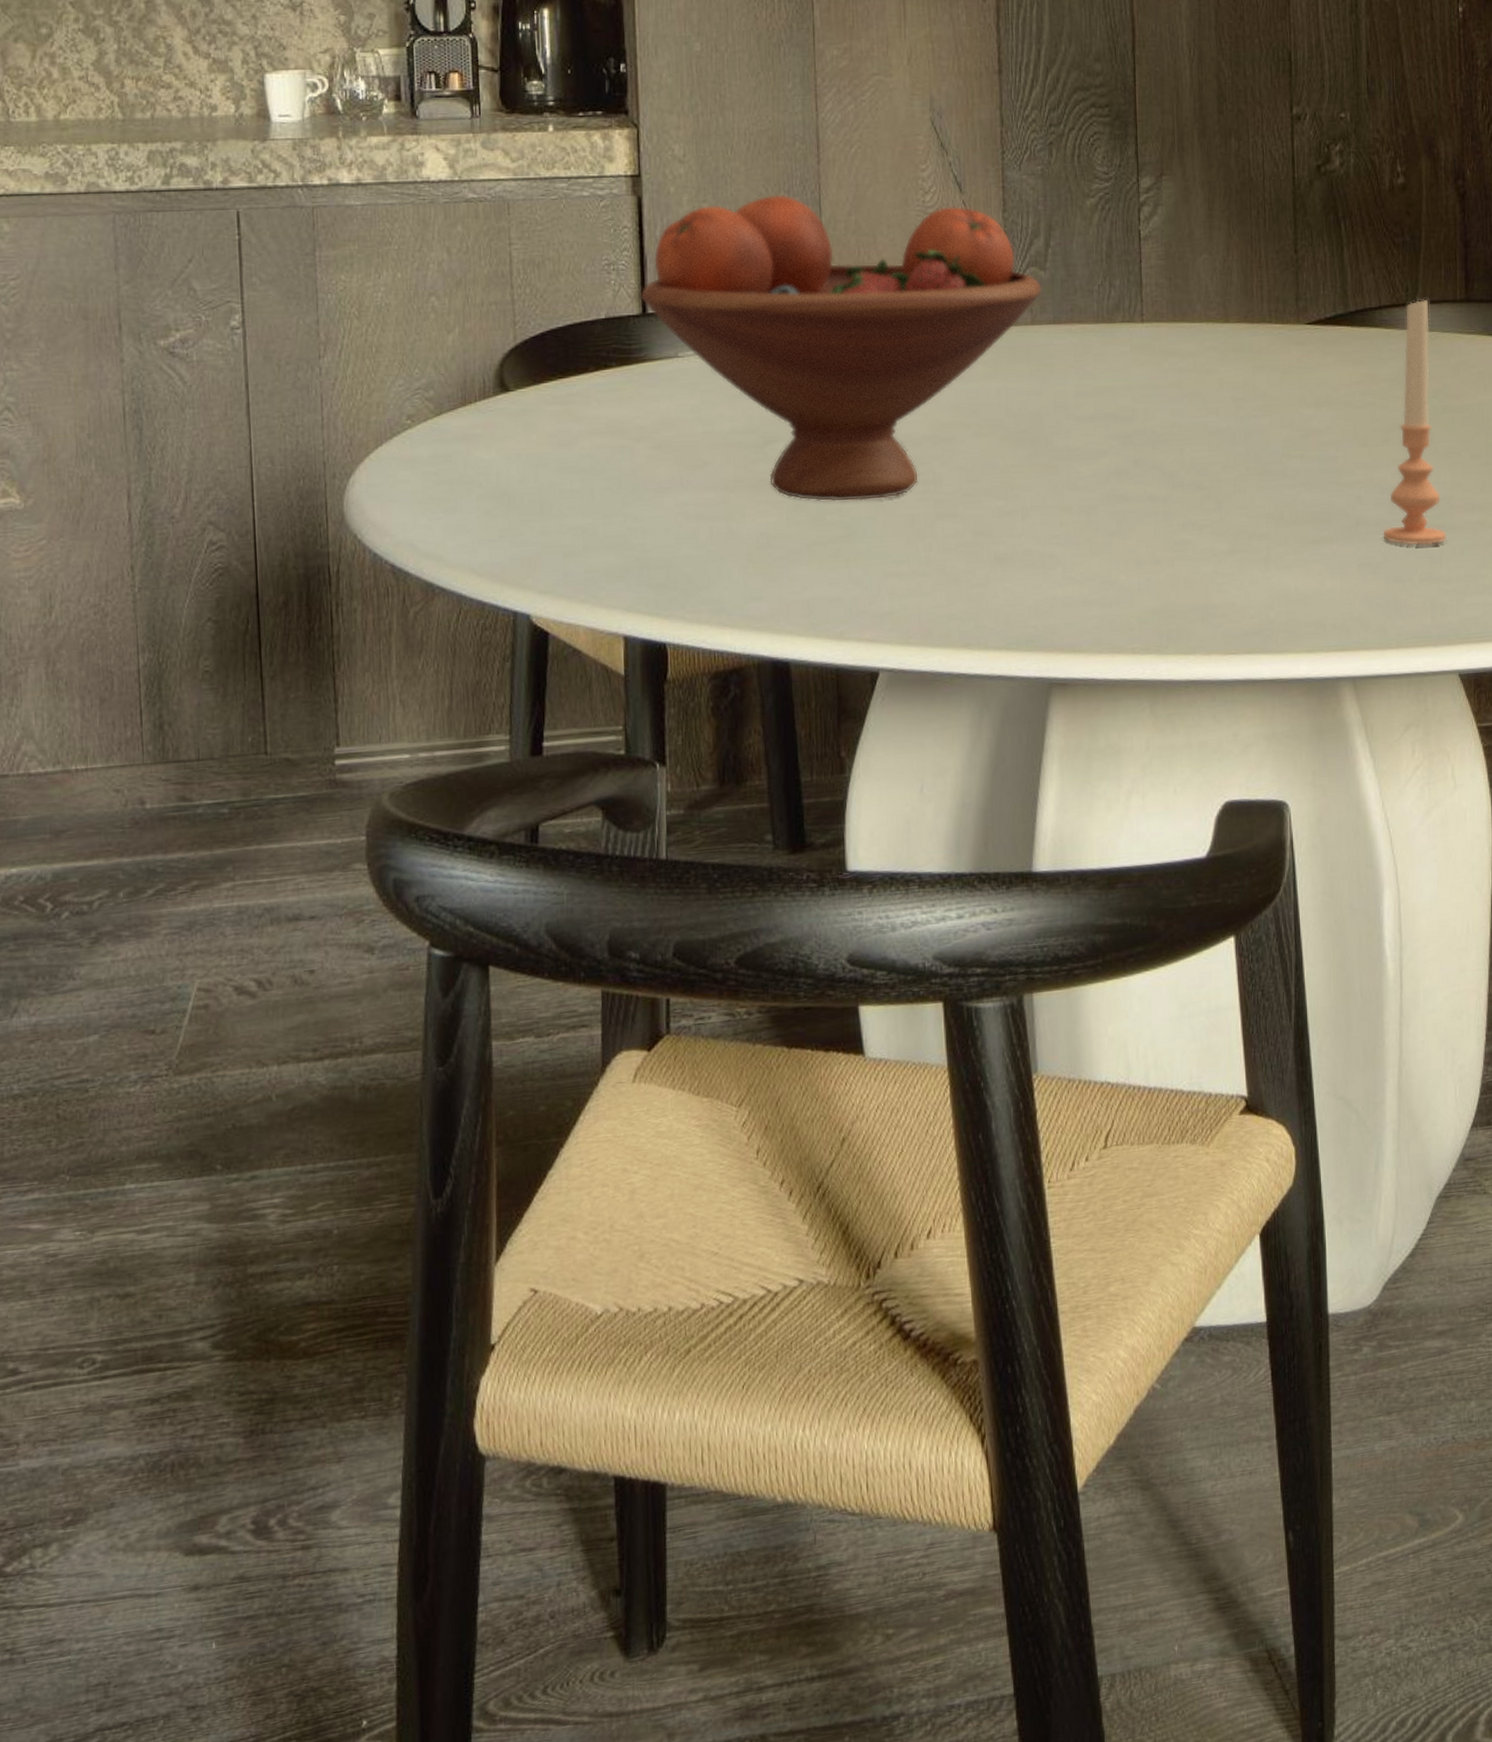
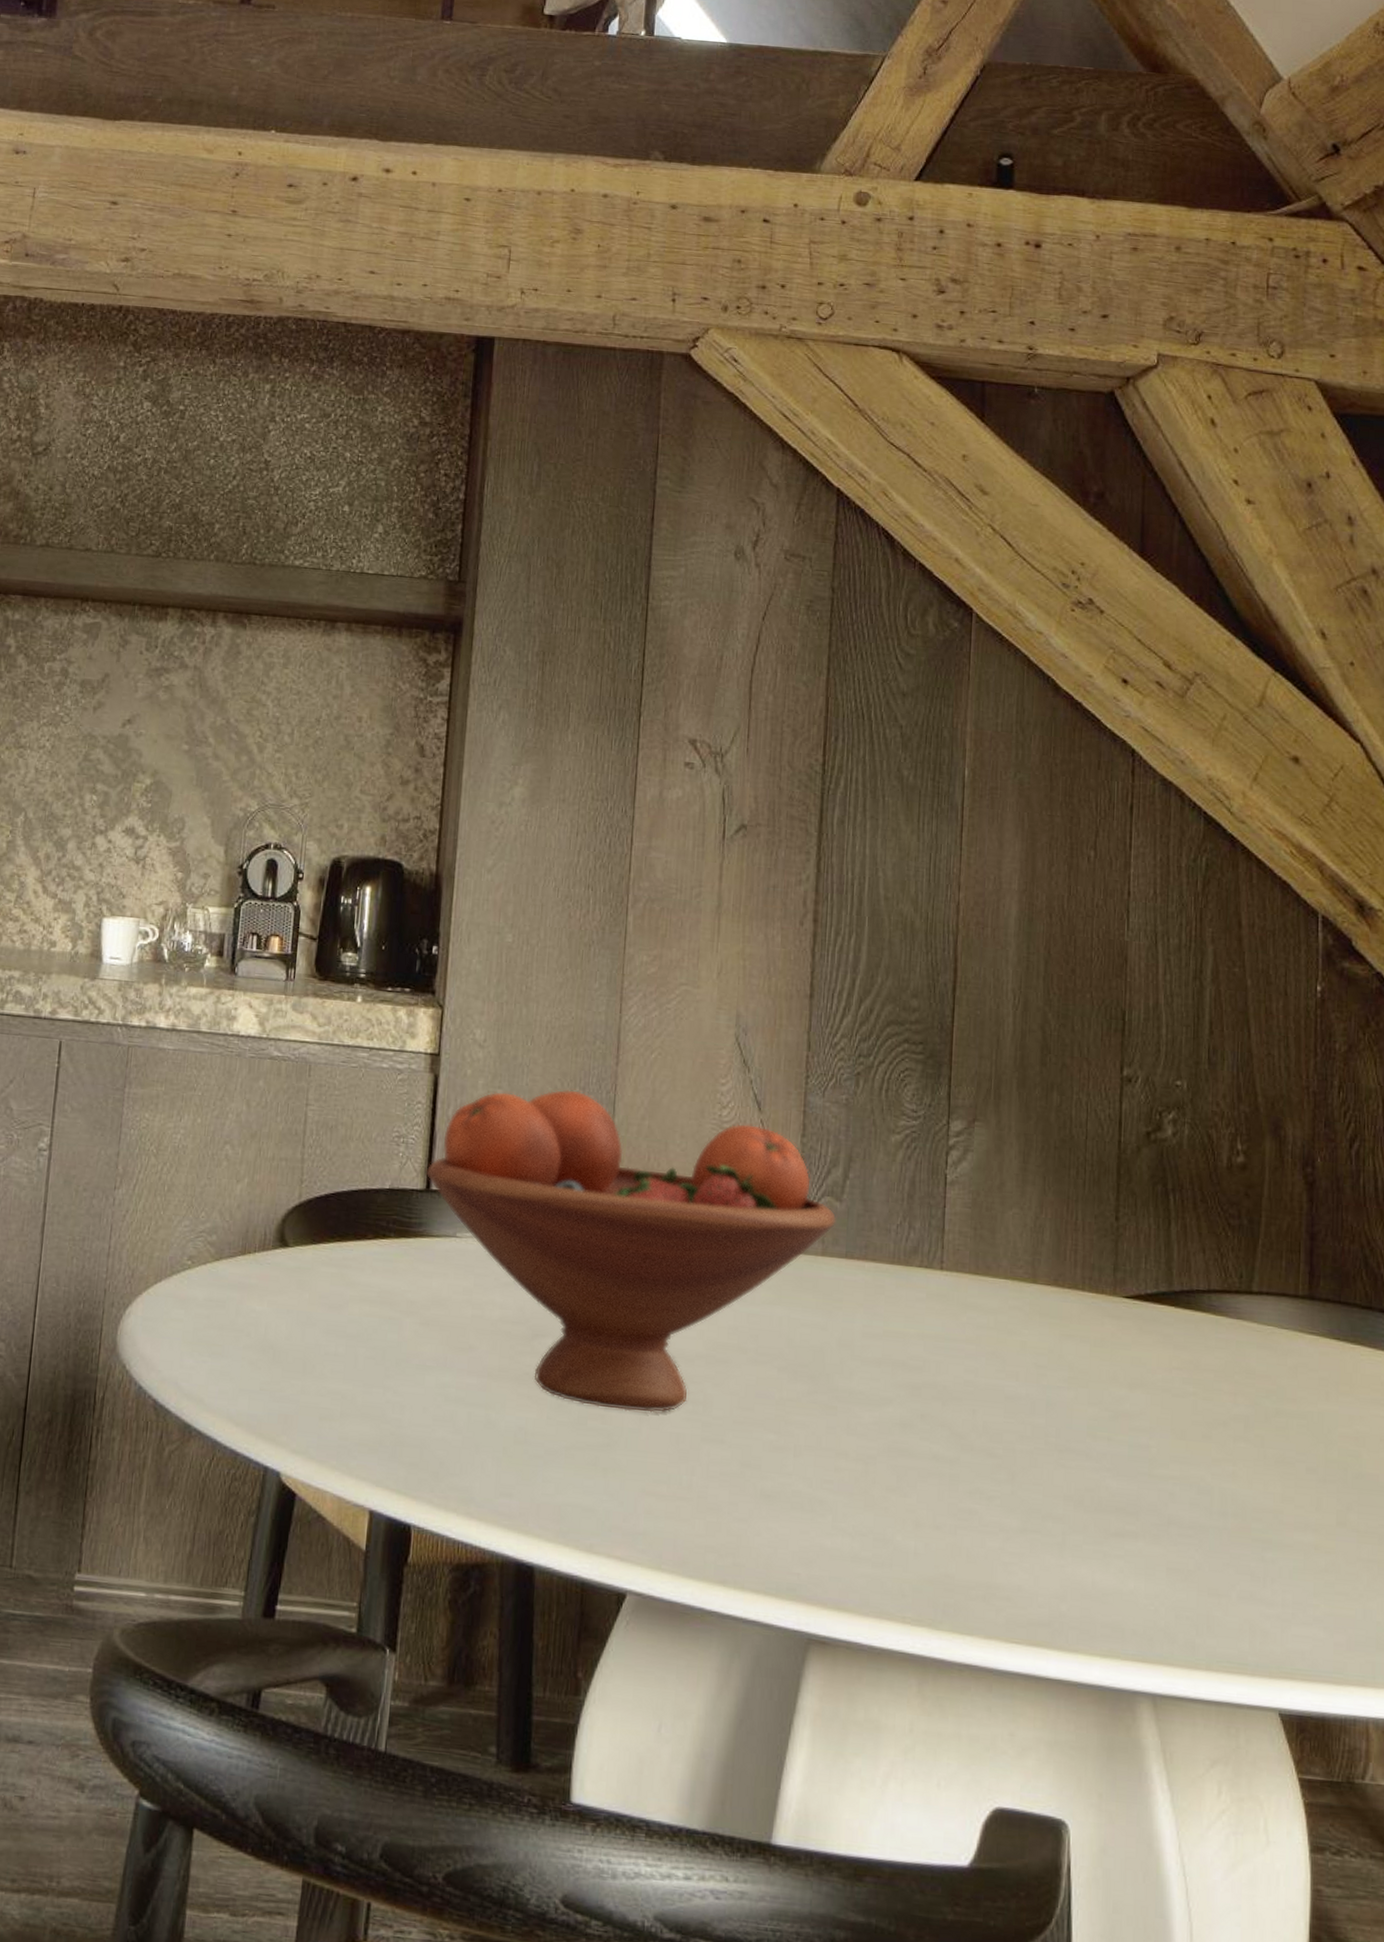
candle: present [1383,297,1447,546] -> none [1197,1286,1273,1562]

